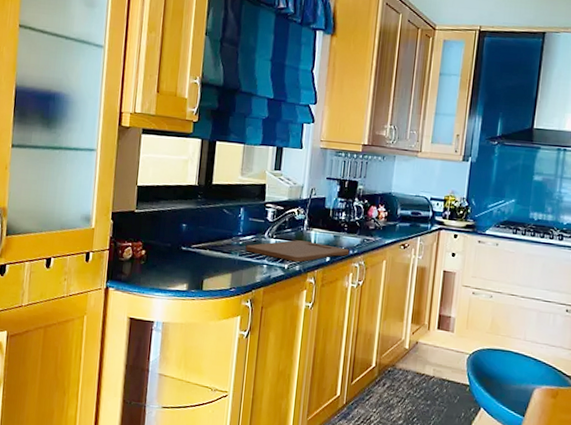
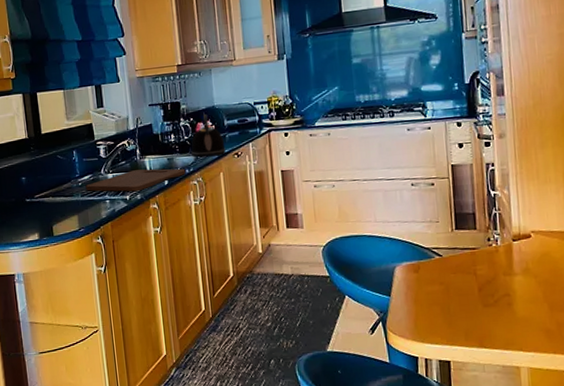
kettle: none [359,199,394,244] -> present [191,114,226,158]

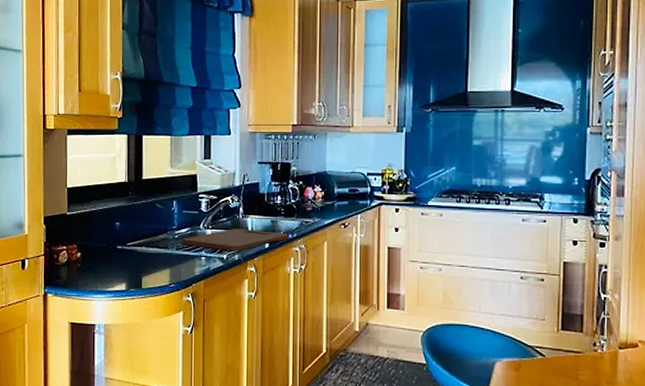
kettle: present [191,114,226,158] -> none [297,179,333,224]

